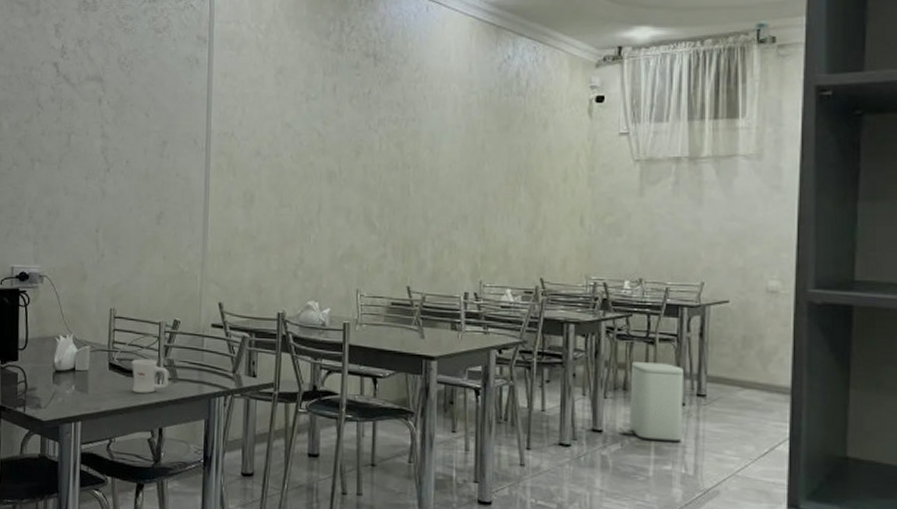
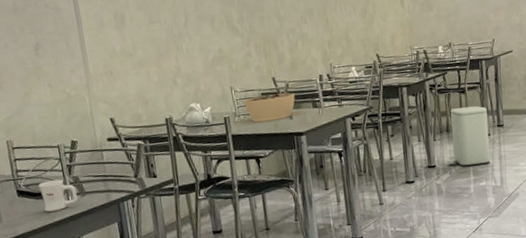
salad: none [369,304,431,337] -> present [244,92,295,123]

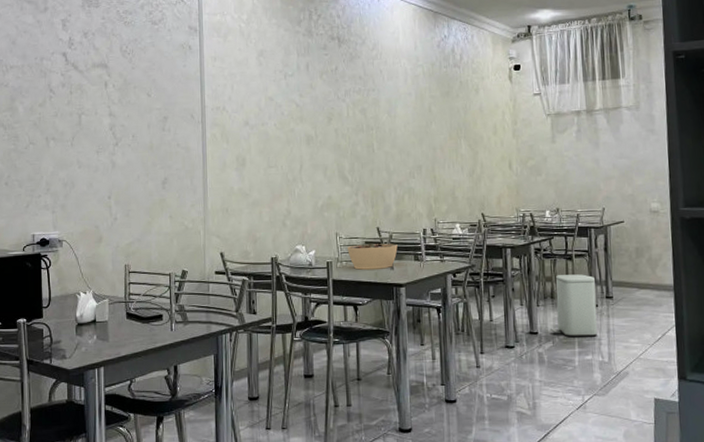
mug: present [38,179,79,212] -> none [146,306,181,337]

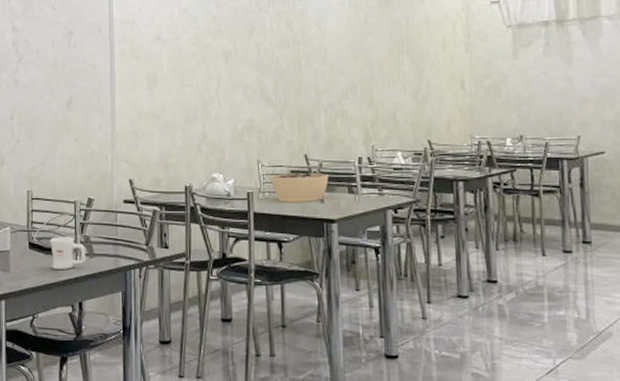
mug: none [146,306,181,337] -> present [49,237,87,269]
pedal bin: present [549,274,598,338] -> none [512,214,573,289]

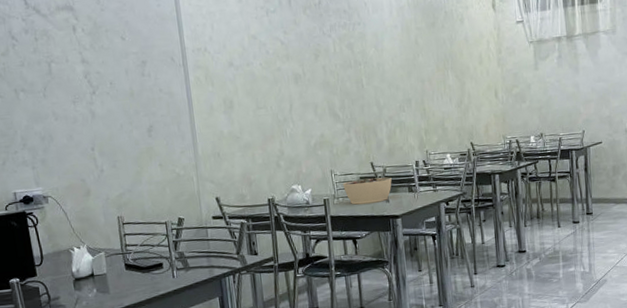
mug: present [49,237,87,269] -> none [145,254,183,285]

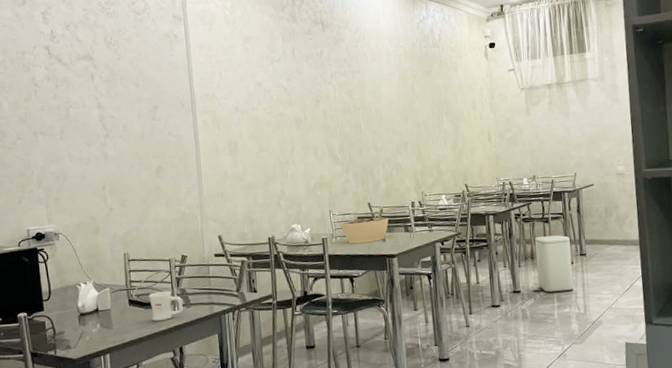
mug: none [145,254,183,285] -> present [148,291,184,321]
pedal bin: none [536,194,580,253] -> present [531,235,574,294]

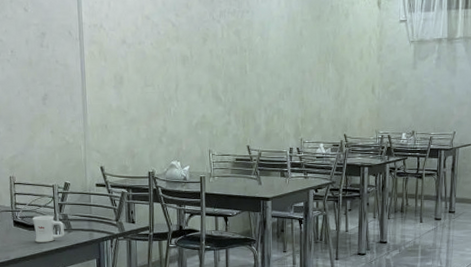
salad: present [341,217,389,244] -> none [219,160,266,184]
pedal bin: present [531,235,574,294] -> none [397,191,441,246]

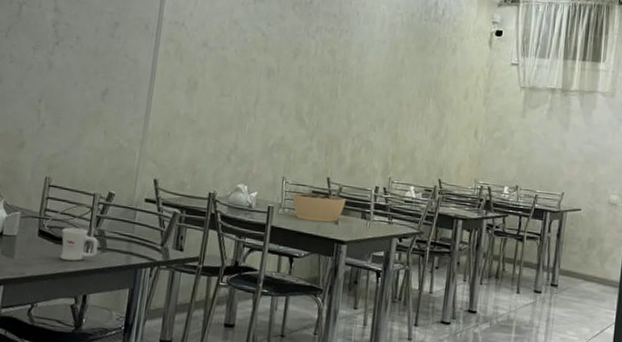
salad: none [219,160,266,184] -> present [292,192,346,223]

